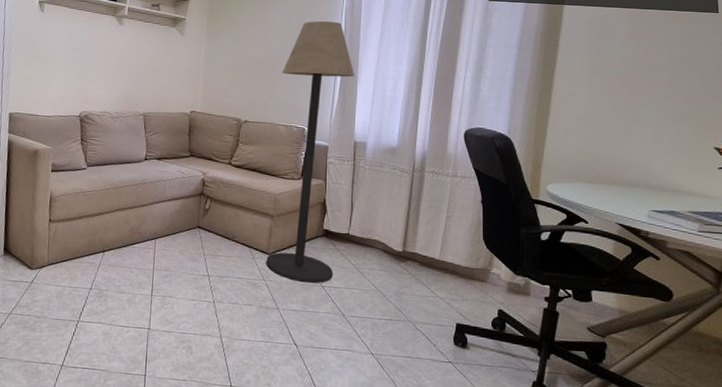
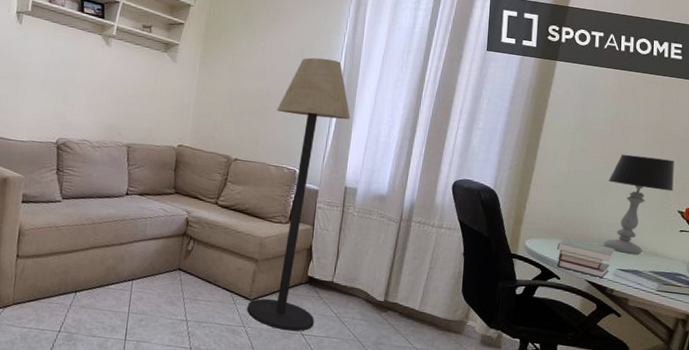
books: none [582,180,647,221] -> present [557,237,615,279]
table lamp: none [632,93,706,196] -> present [603,154,674,255]

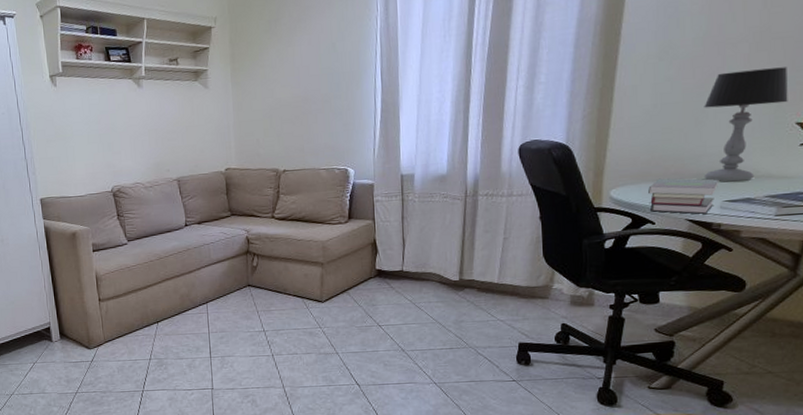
floor lamp: present [247,57,351,331] -> none [317,46,396,324]

